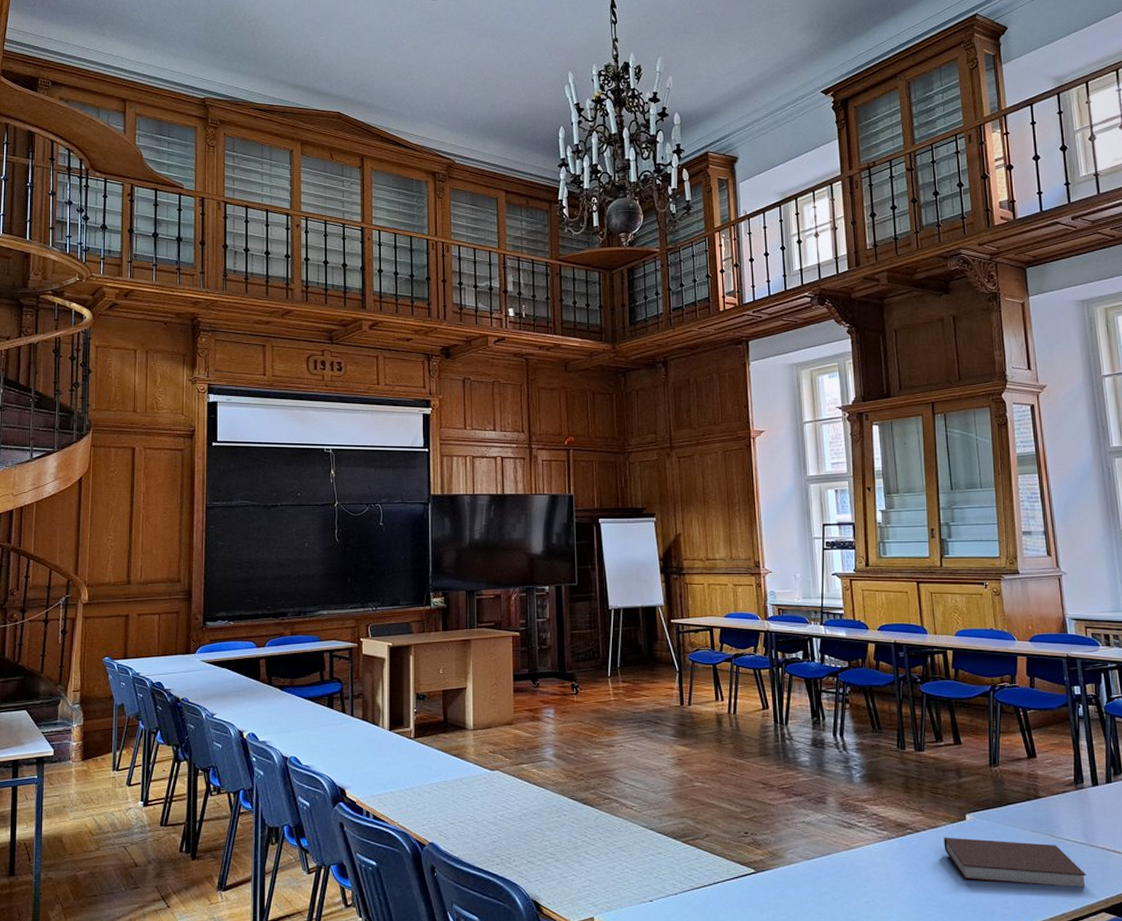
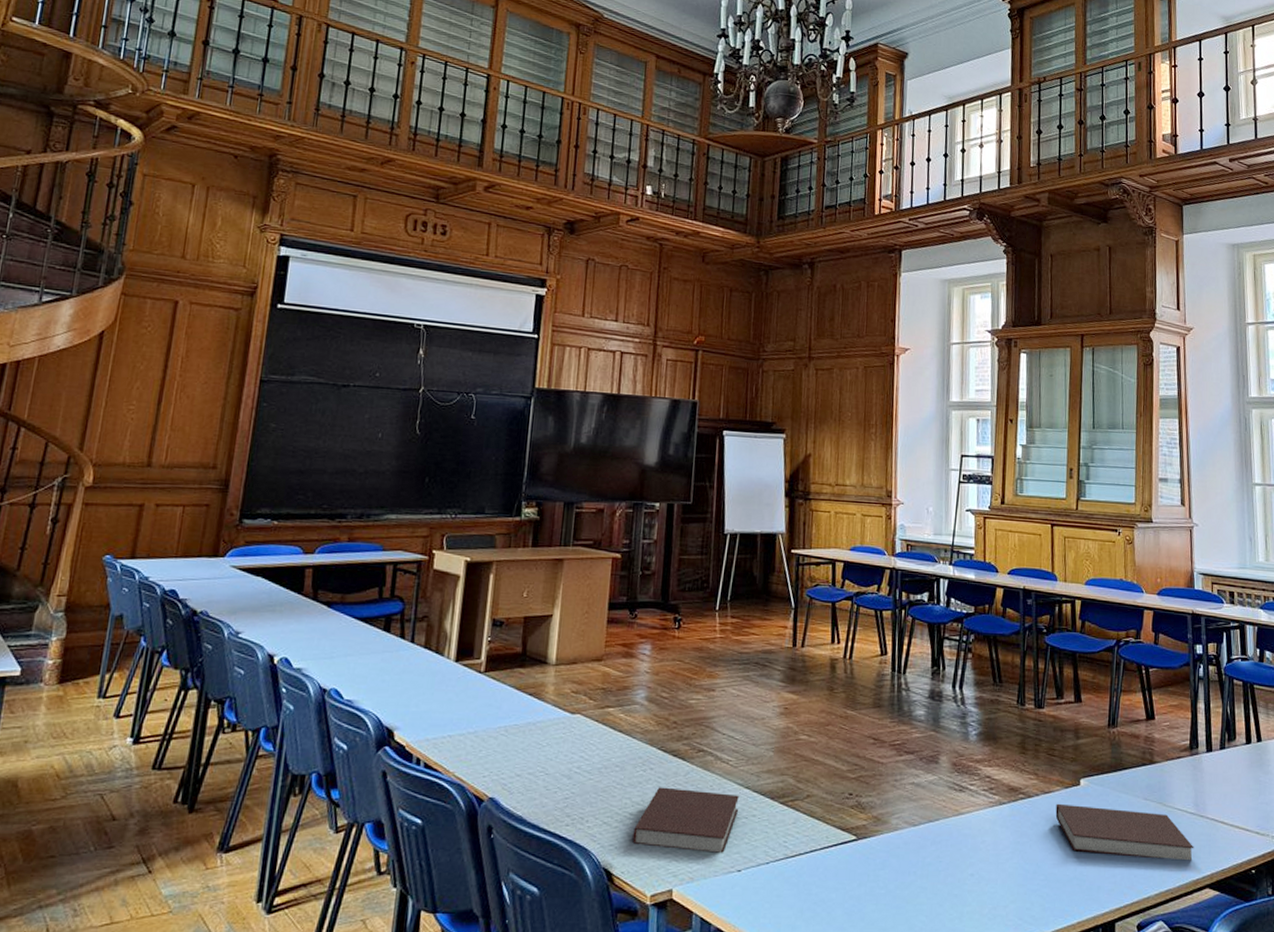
notebook: none [555,830,646,886] -> present [632,787,739,853]

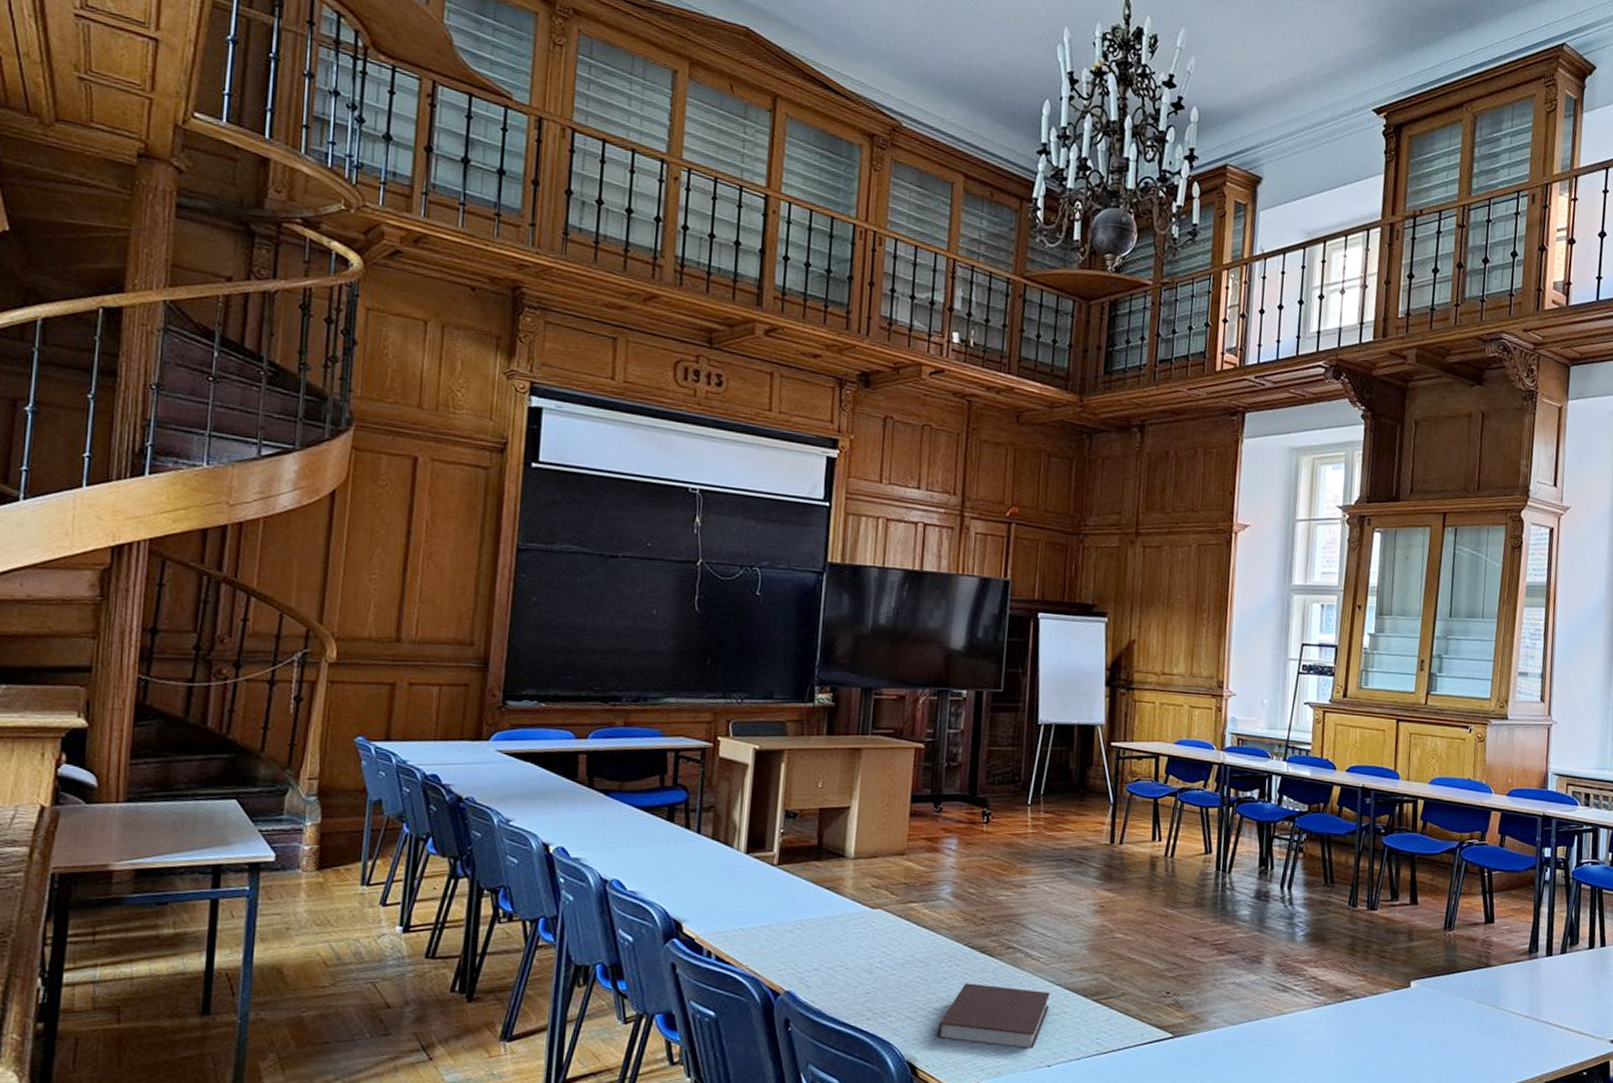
notebook: present [1055,803,1194,861] -> none [1382,1005,1525,1063]

